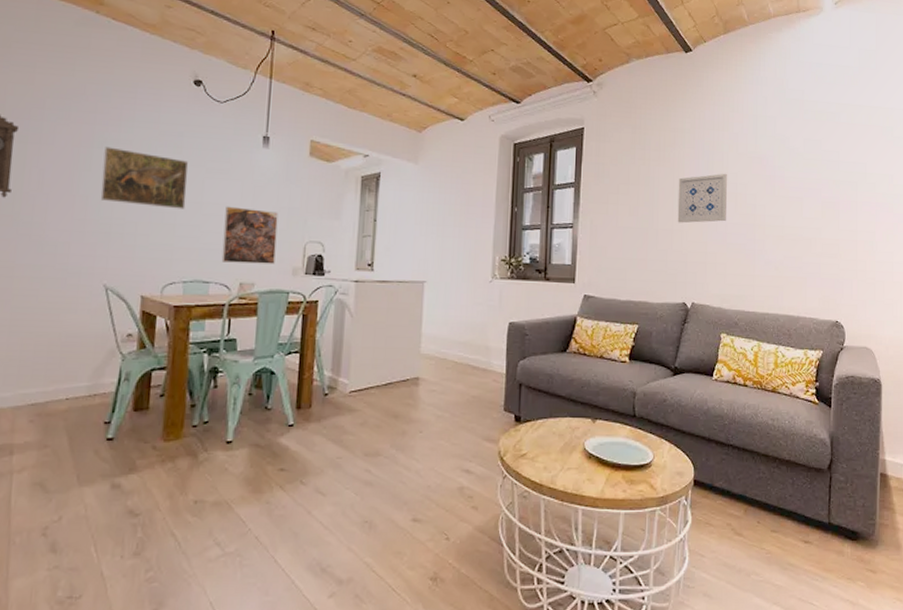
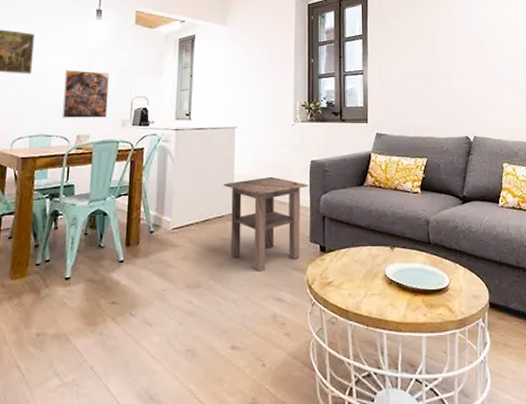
side table: none [409,338,505,441] -> present [223,176,308,271]
wall art: present [677,173,728,223] -> none [453,20,499,66]

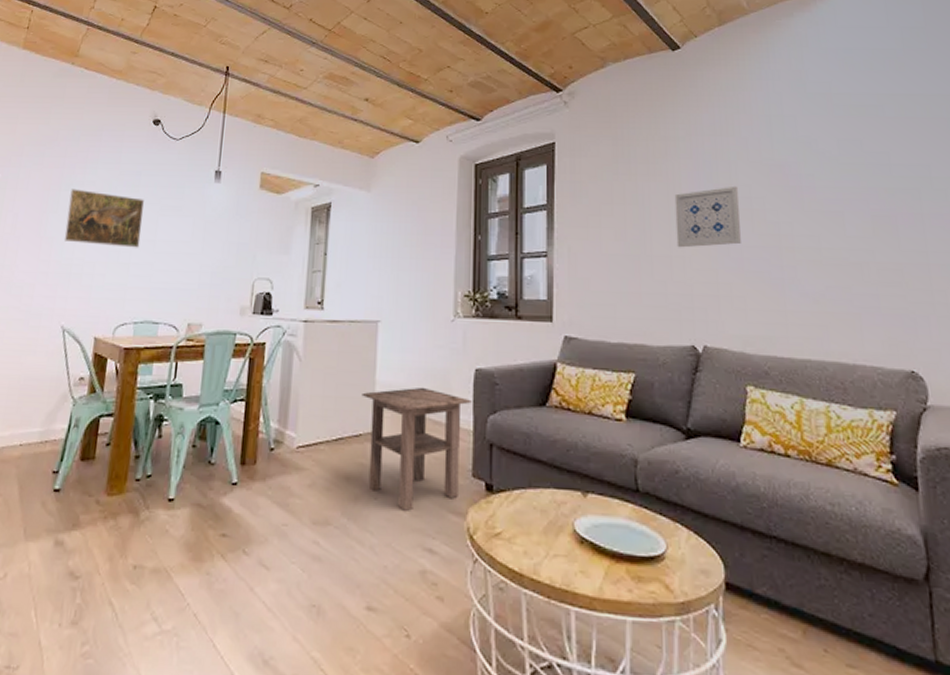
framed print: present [62,70,110,118] -> none [171,243,228,304]
wall art: none [453,20,499,66] -> present [674,185,741,248]

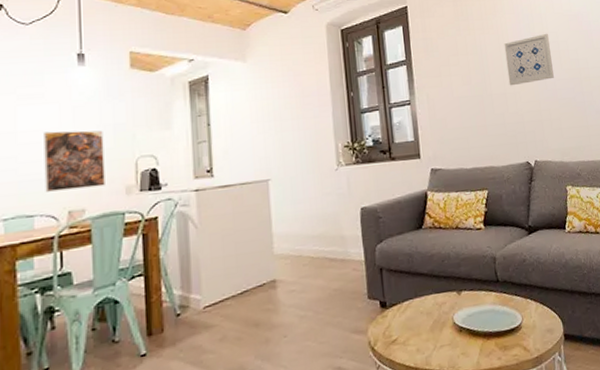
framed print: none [171,243,228,304] -> present [44,130,105,192]
side table: present [361,387,471,511] -> none [261,231,361,341]

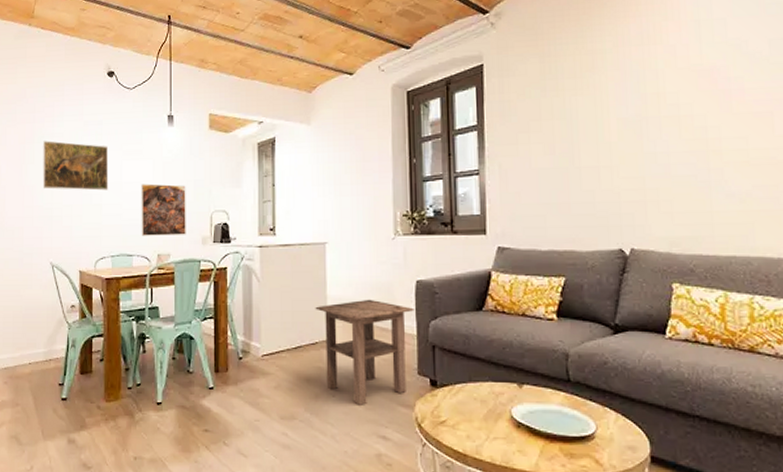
side table: none [261,231,361,341] -> present [315,299,414,405]
wall art: present [504,33,554,86] -> none [602,93,668,158]

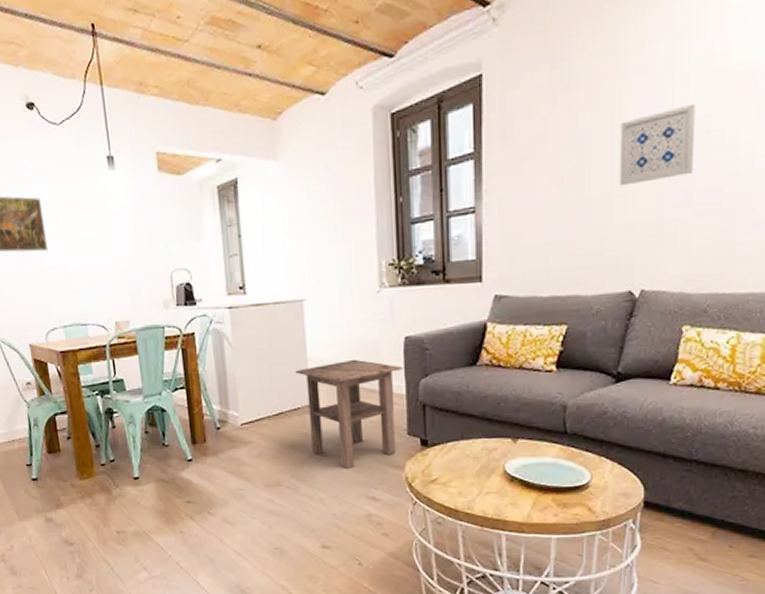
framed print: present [141,183,186,236] -> none [86,241,145,302]
wall art: none [602,93,668,158] -> present [619,103,697,186]

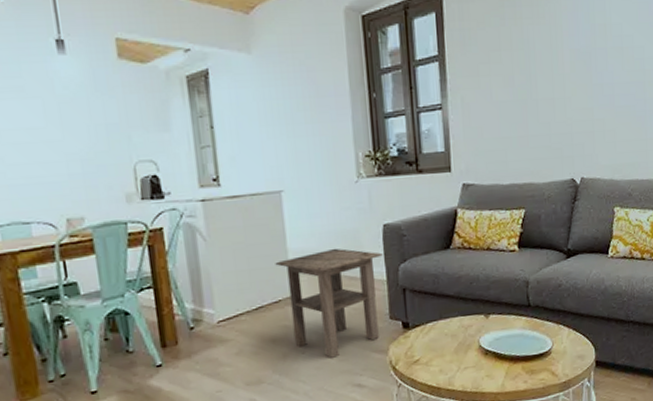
wall art: present [619,103,697,186] -> none [556,25,613,90]

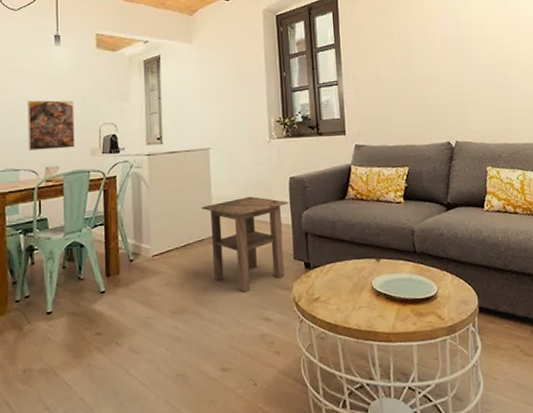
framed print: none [29,130,103,198] -> present [28,100,75,151]

